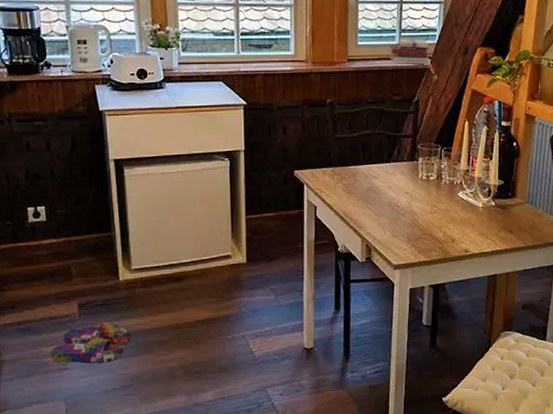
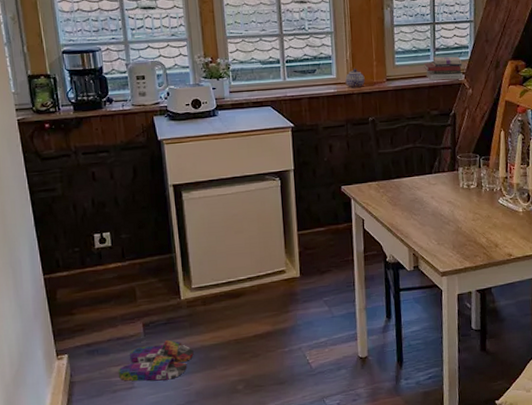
teapot: none [303,45,325,68] -> present [345,68,365,89]

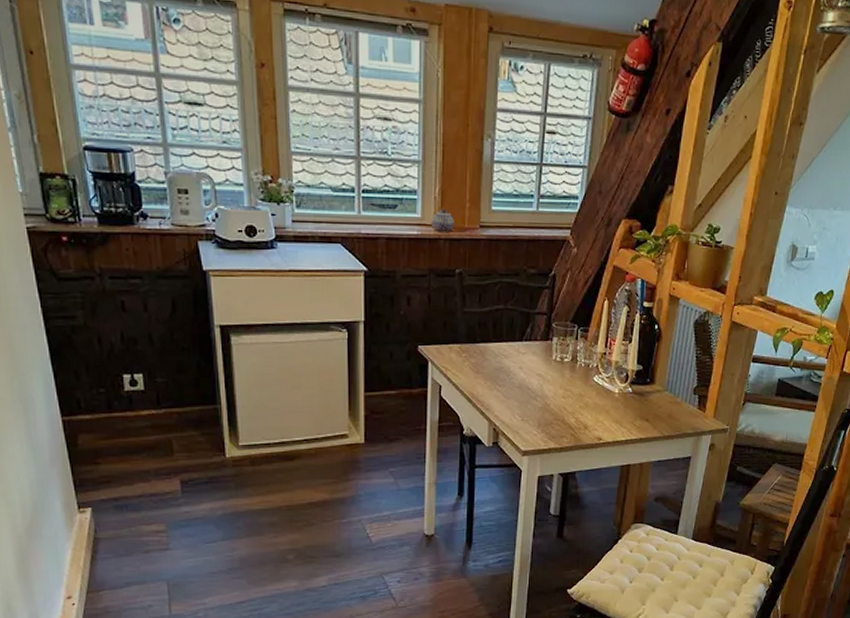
slippers: present [118,339,194,381] -> none [150,500,239,544]
books: present [424,56,463,82] -> none [525,205,570,237]

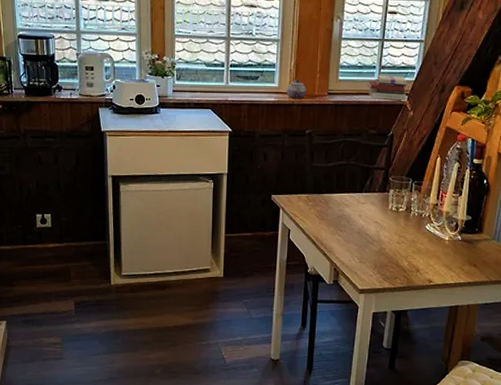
books: none [525,205,570,237] -> present [367,75,407,102]

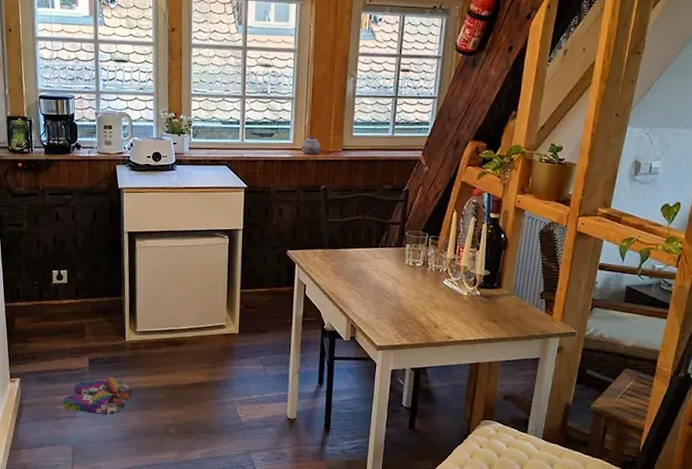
slippers: none [49,319,119,356] -> present [62,376,133,414]
books: present [367,75,407,102] -> none [381,131,421,158]

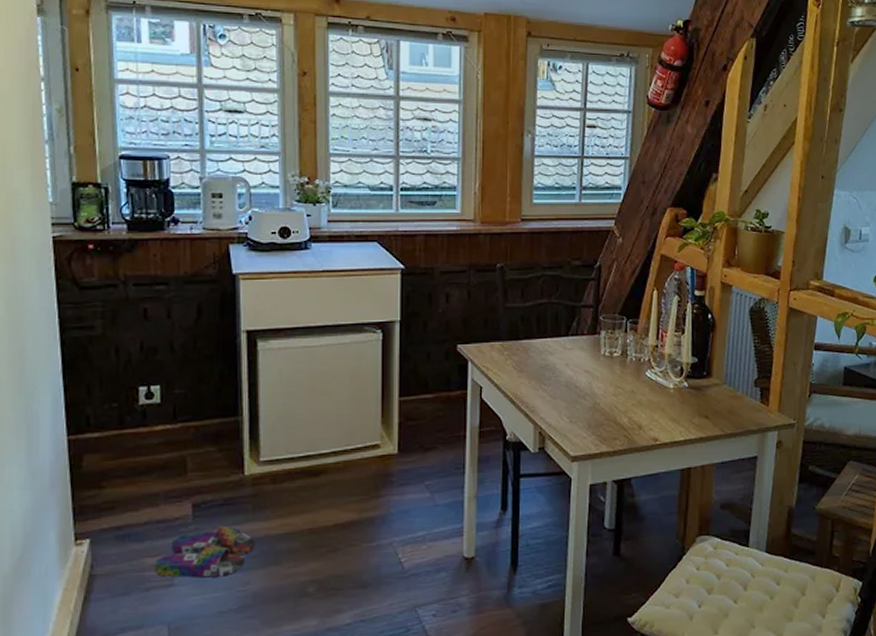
teapot: present [301,135,321,156] -> none [471,203,495,228]

